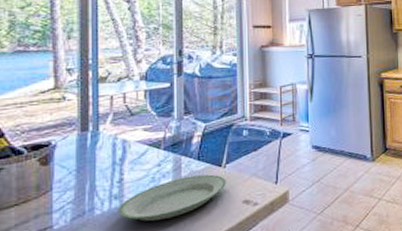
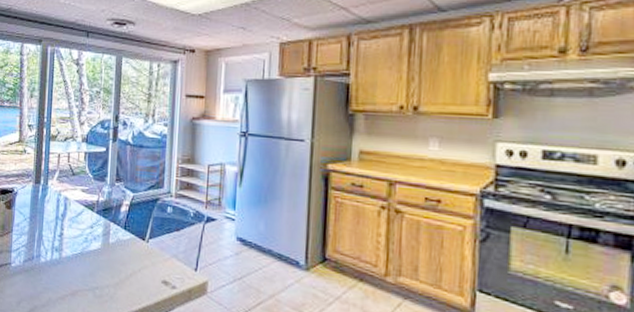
plate: present [117,174,226,221] -> none [57,243,148,281]

